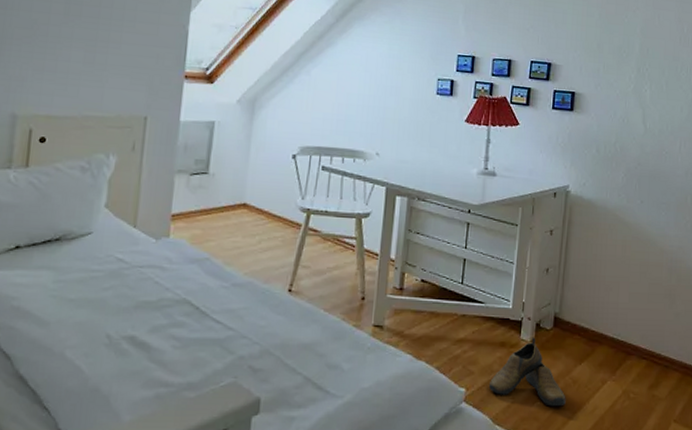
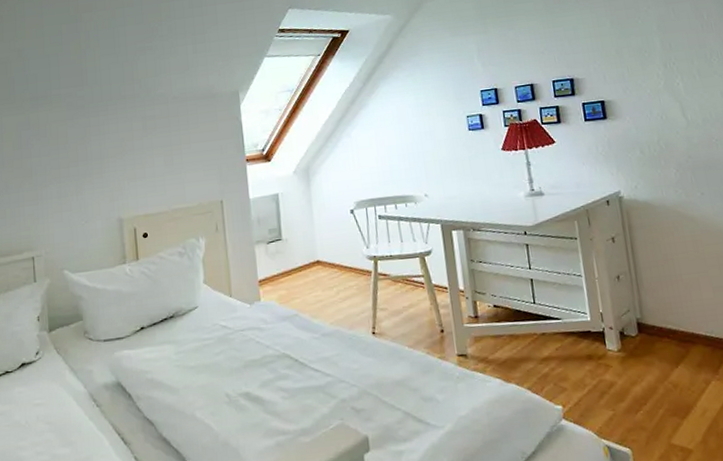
shoe: present [489,337,566,407] -> none [585,346,671,414]

